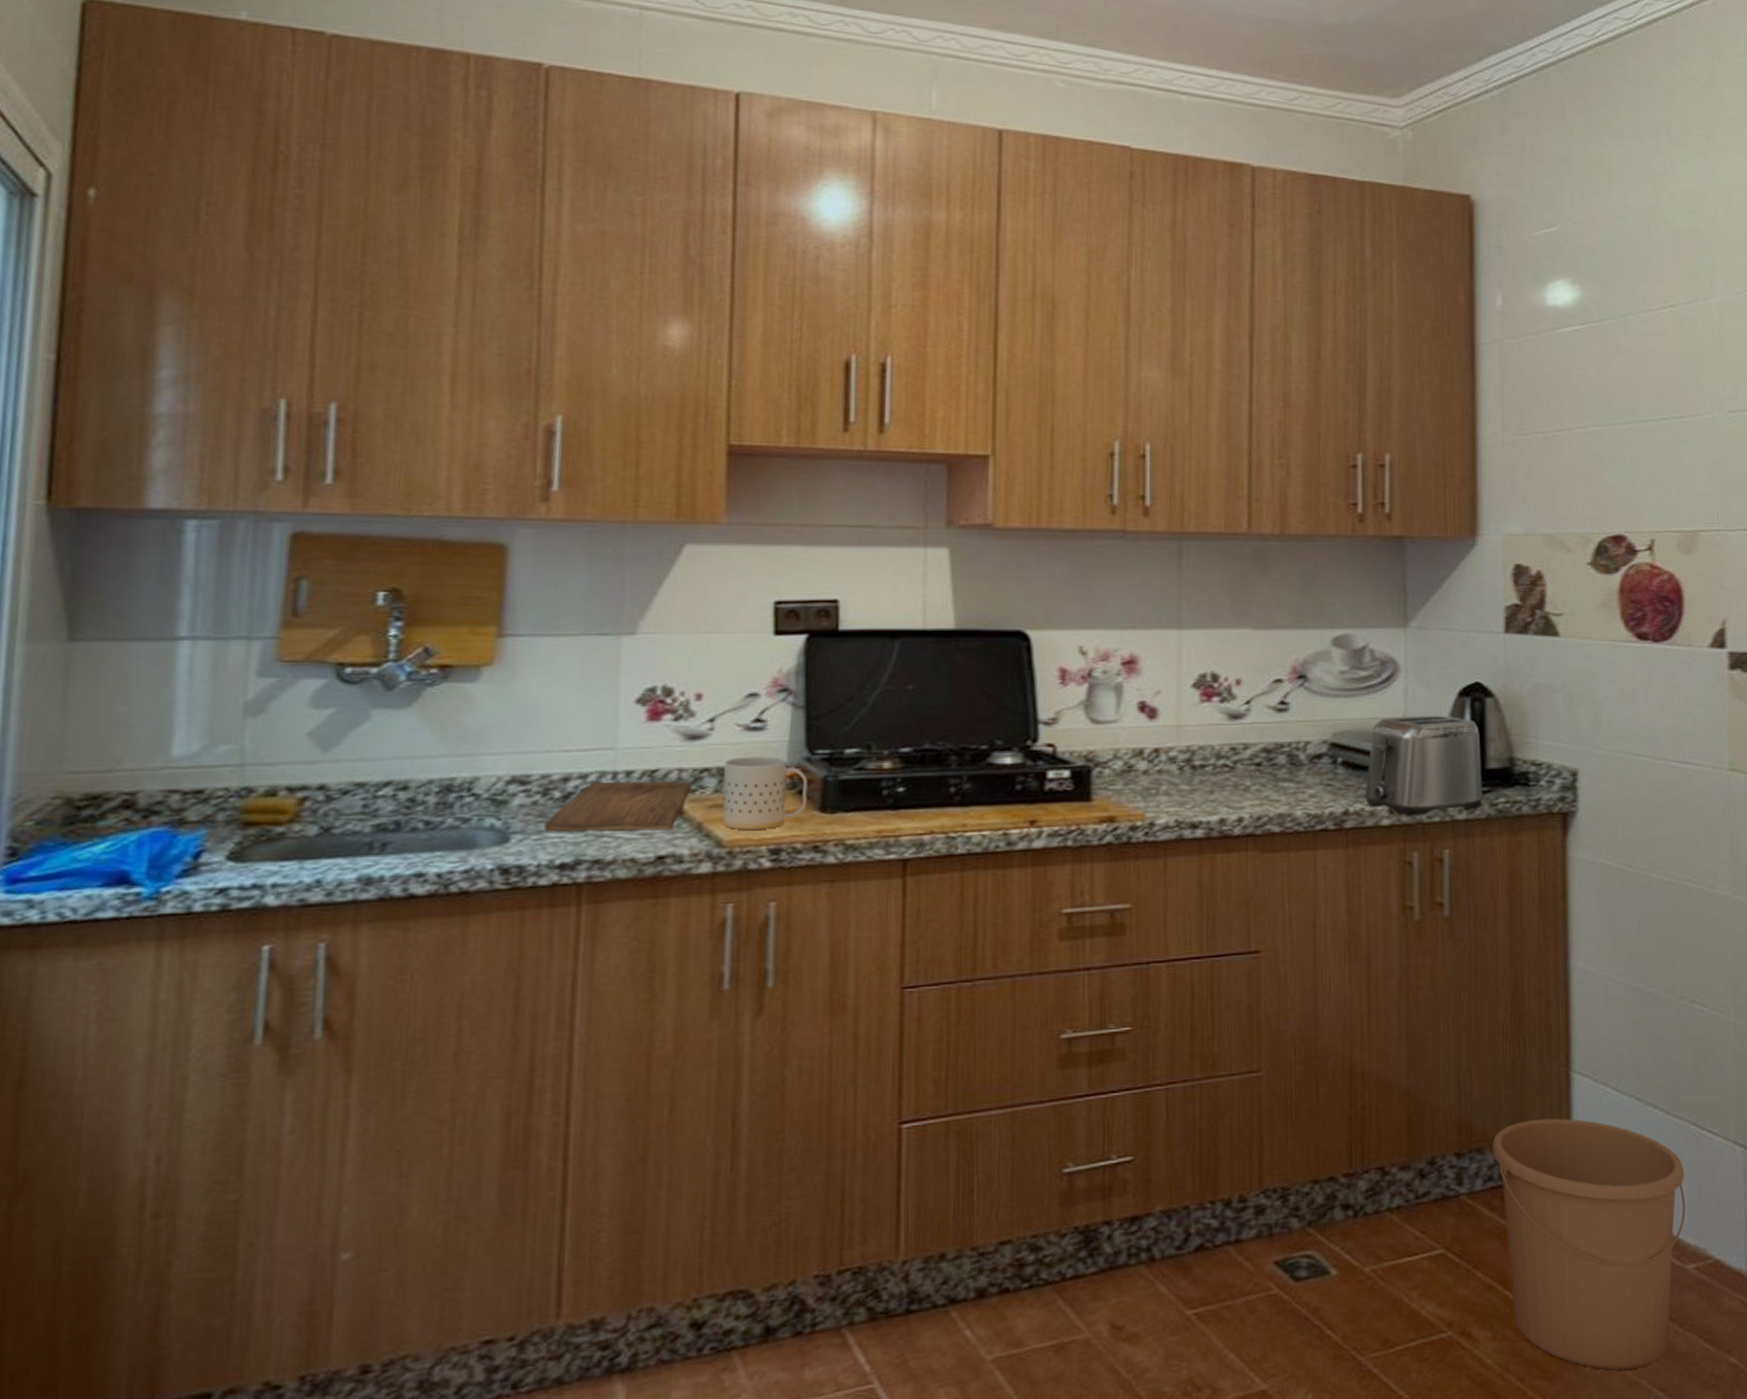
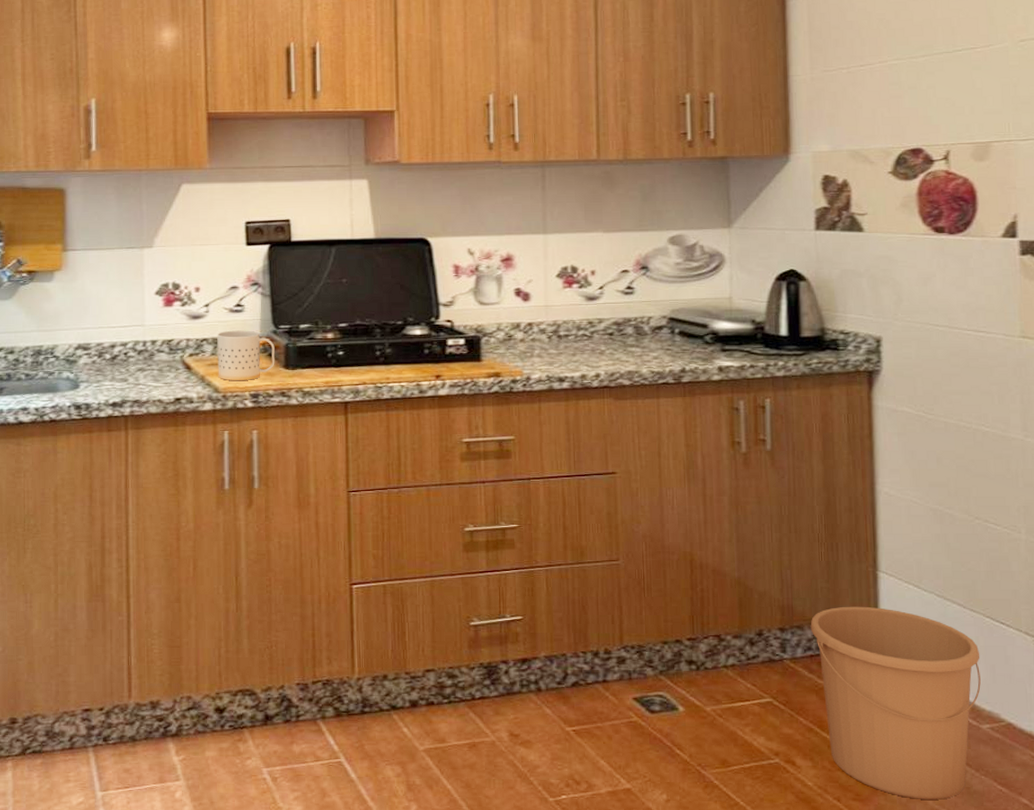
cutting board: present [544,781,692,832] -> none [101,347,196,381]
toaster: present [1365,715,1483,817] -> none [699,295,798,374]

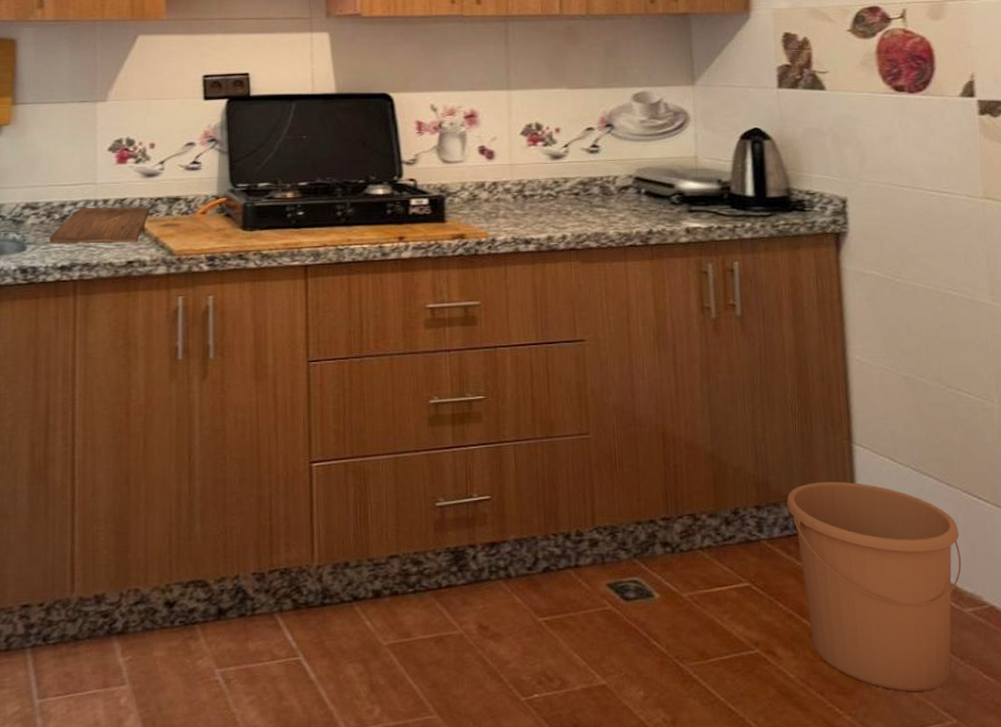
cutting board: none [101,347,196,381] -> present [49,207,150,243]
mug: present [217,330,275,381] -> none [172,189,232,243]

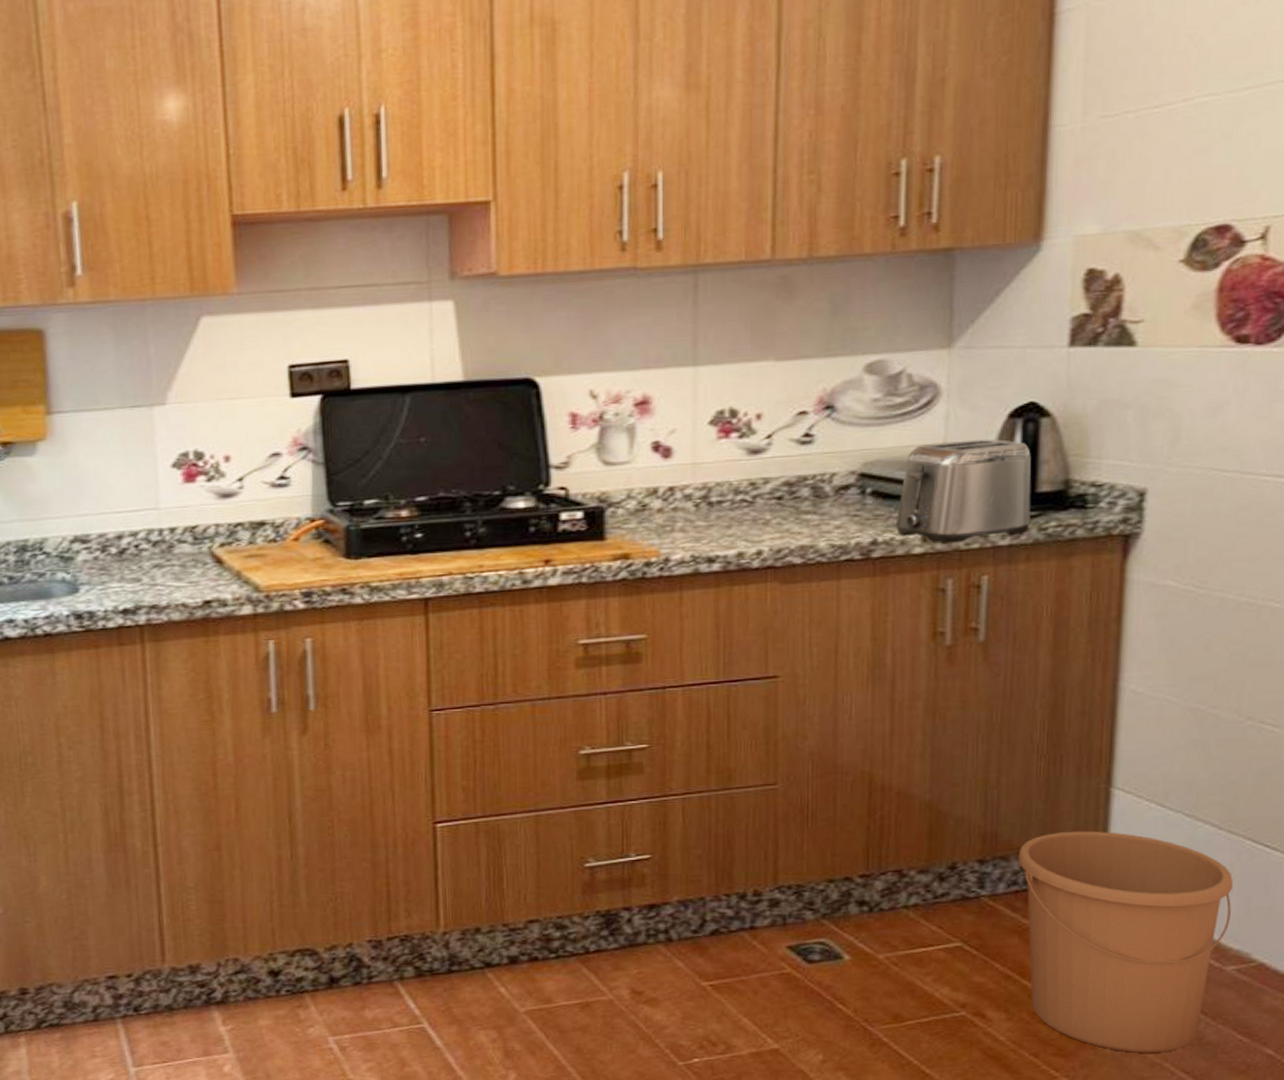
cutting board: present [49,207,150,243] -> none [106,534,229,583]
toaster: none [665,154,765,236] -> present [896,438,1032,545]

